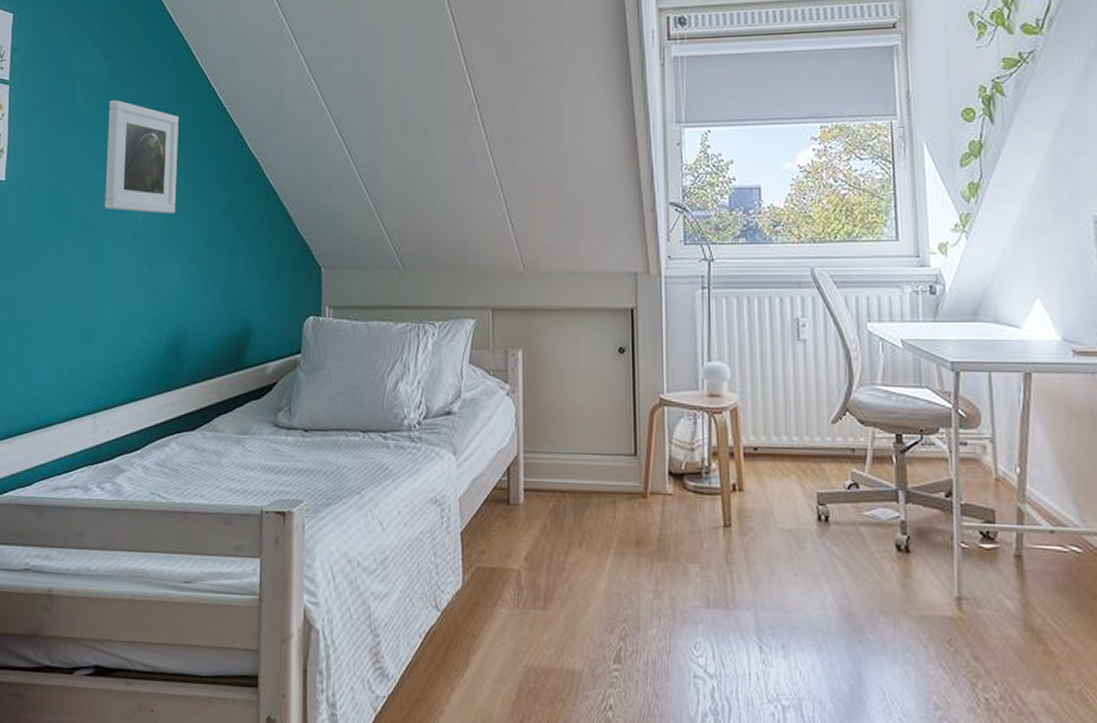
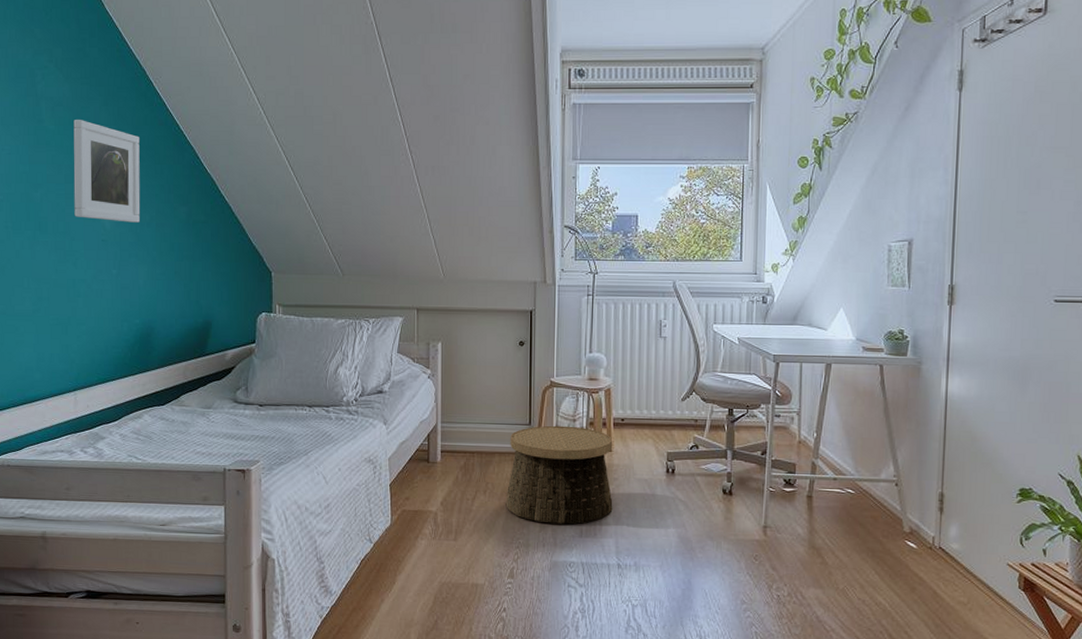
basket: none [608,456,749,590] -> present [506,425,613,524]

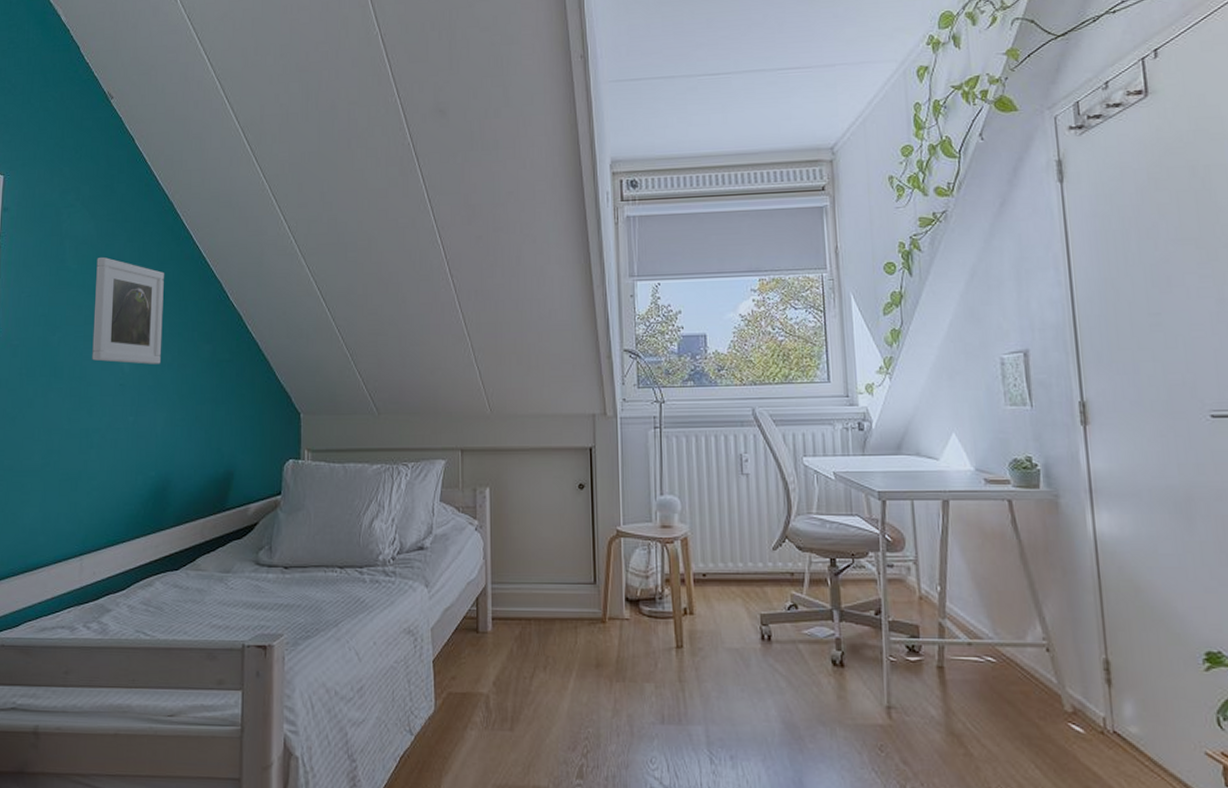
basket: present [506,425,613,524] -> none [570,584,699,708]

